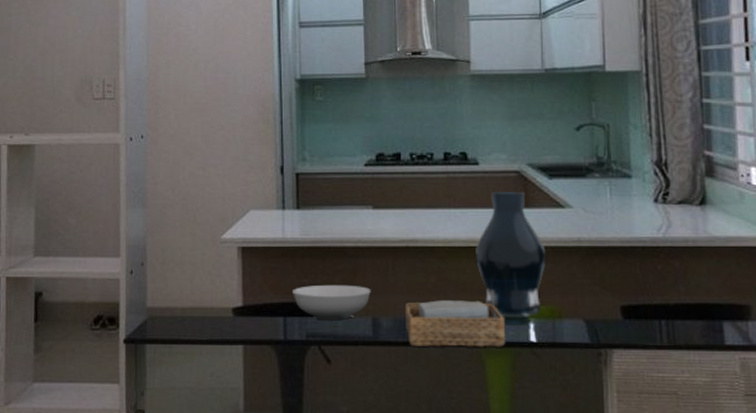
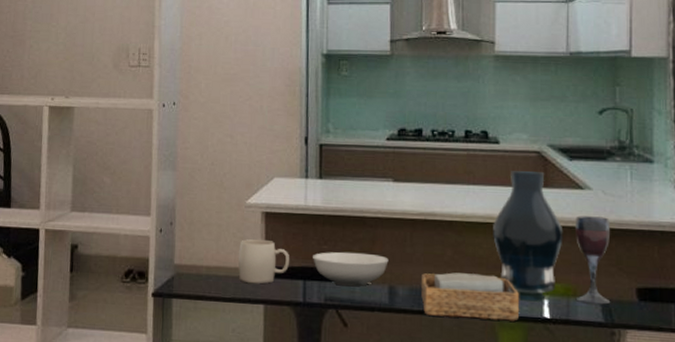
mug: none [214,276,269,324] -> present [237,239,290,285]
cup: none [557,235,596,326] -> present [574,216,611,306]

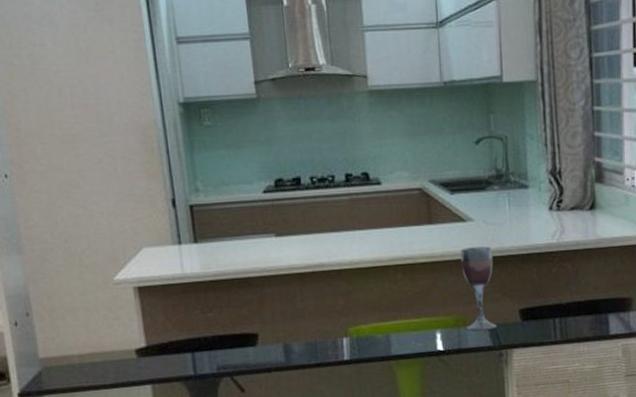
mug: present [237,239,290,285] -> none [113,316,174,366]
bowl: present [312,251,389,287] -> none [197,314,280,353]
napkin holder: present [420,272,520,322] -> none [315,317,415,367]
vase: present [493,171,563,302] -> none [382,209,451,338]

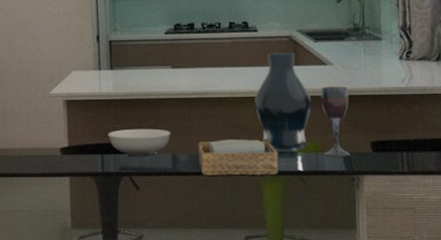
bowl: none [197,314,280,353] -> present [107,128,171,157]
napkin holder: none [315,317,415,367] -> present [197,139,279,176]
vase: none [382,209,451,338] -> present [255,53,312,158]

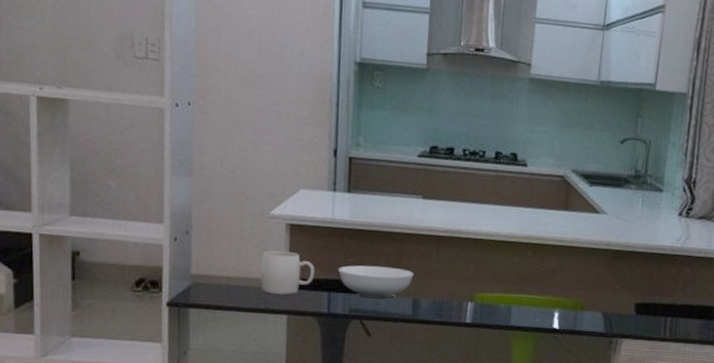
mug: none [45,123,90,160] -> present [260,250,315,296]
napkin holder: present [197,139,279,176] -> none [442,287,534,332]
vase: present [255,53,312,158] -> none [514,193,578,314]
cup: present [320,86,351,158] -> none [582,238,620,318]

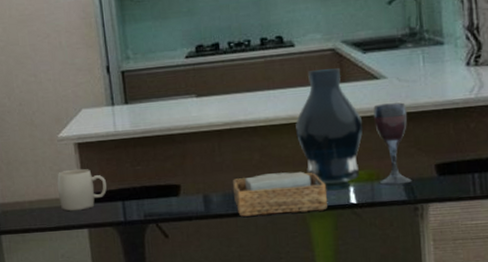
bowl: present [337,265,414,299] -> none [127,168,200,202]
napkin holder: none [442,287,534,332] -> present [232,171,329,217]
vase: none [514,193,578,314] -> present [295,68,364,191]
cup: none [582,238,620,318] -> present [372,102,412,186]

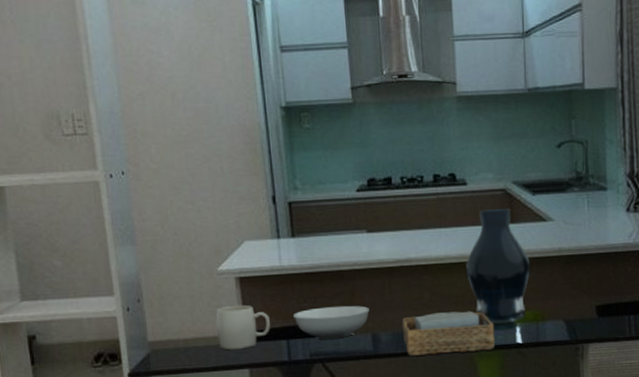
bowl: none [127,168,200,202] -> present [292,305,370,340]
cup: present [372,102,412,186] -> none [540,245,575,327]

